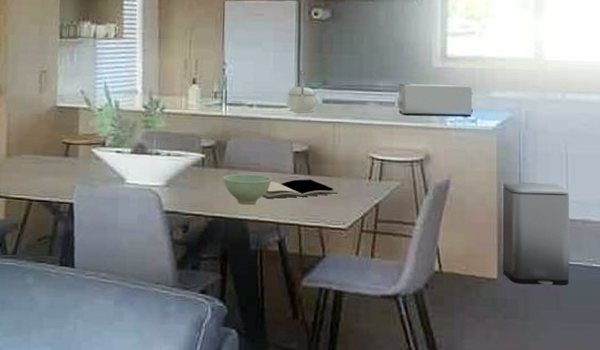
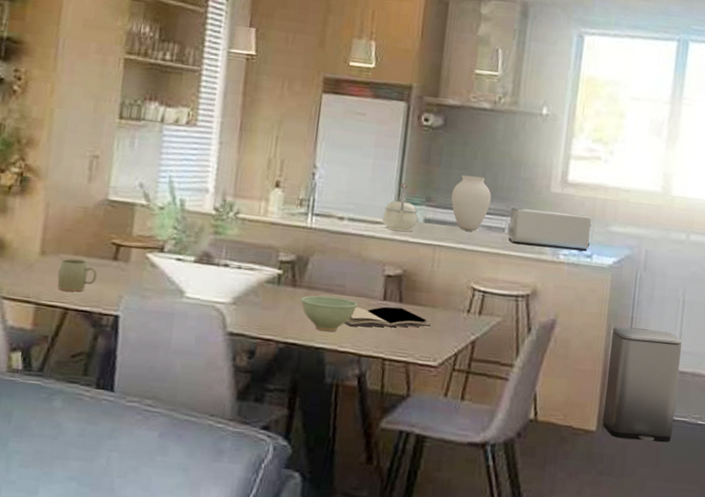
mug: none [21,158,53,185] -> present [57,258,98,292]
vase: none [345,58,380,107] -> present [451,174,491,232]

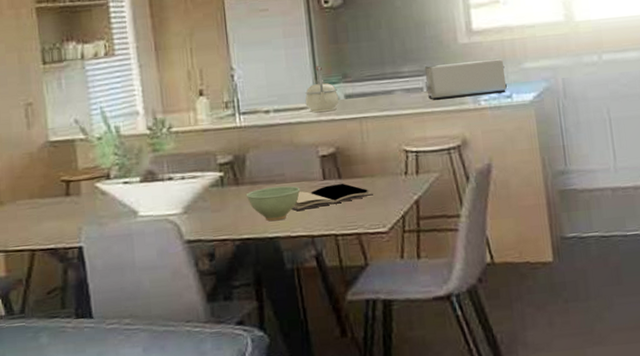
mug: present [57,258,98,292] -> none [18,202,55,234]
vase: present [451,174,491,232] -> none [365,43,404,98]
pedal bin: present [602,327,683,442] -> none [548,152,628,264]

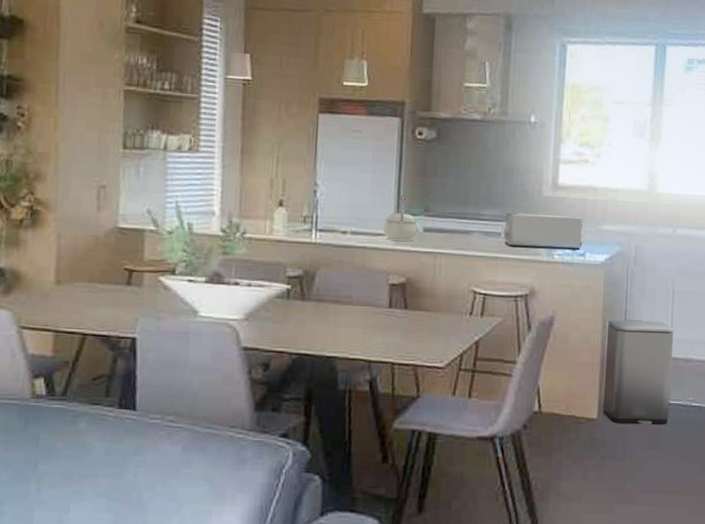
bowl: present [246,185,301,222] -> none [310,307,365,341]
book: present [291,183,373,212] -> none [353,313,436,335]
pedal bin: none [548,152,628,264] -> present [603,319,674,425]

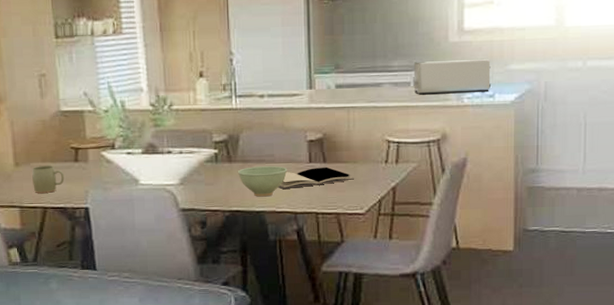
mug: none [74,286,113,318] -> present [32,165,65,193]
bowl: none [310,307,365,341] -> present [237,166,288,197]
book: none [353,313,436,335] -> present [278,166,354,190]
kettle: present [383,194,418,242] -> none [298,54,330,100]
pedal bin: present [603,319,674,425] -> none [518,154,587,254]

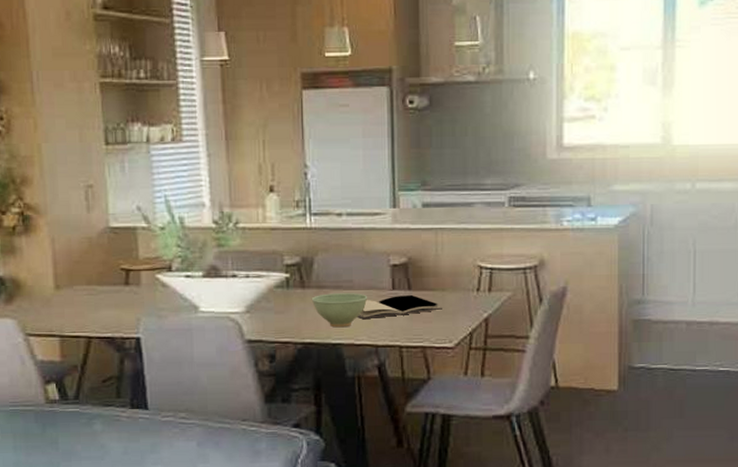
mug: present [32,165,65,193] -> none [75,289,113,321]
toaster: present [413,58,491,96] -> none [508,178,592,218]

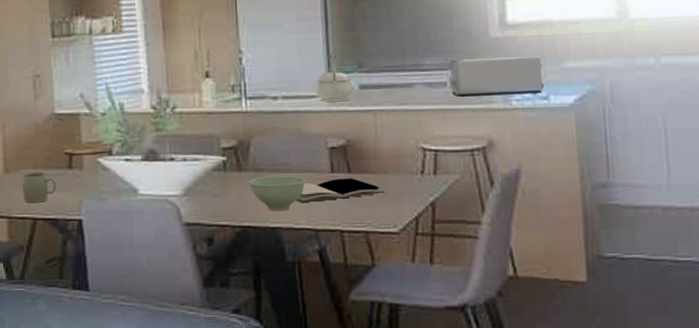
mug: none [75,289,113,321] -> present [22,172,57,203]
kettle: none [380,169,416,220] -> present [316,52,353,102]
toaster: none [508,178,592,218] -> present [449,55,544,98]

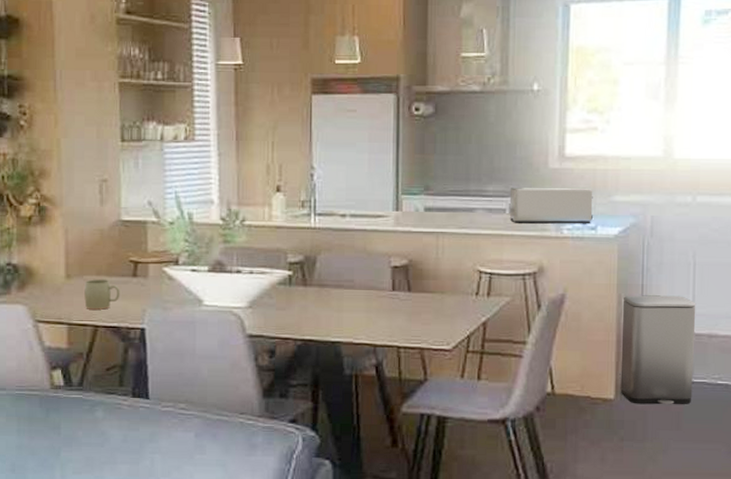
bowl: present [248,176,306,211] -> none [312,292,368,326]
book: present [296,177,385,203] -> none [357,296,441,319]
kettle: present [316,52,353,102] -> none [383,174,419,223]
pedal bin: none [587,166,679,287] -> present [620,295,696,405]

